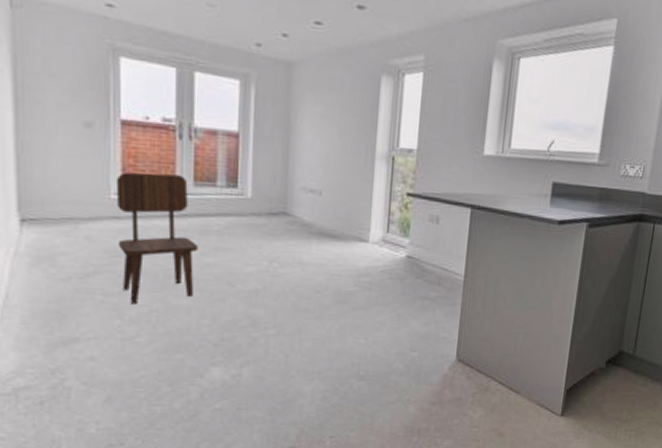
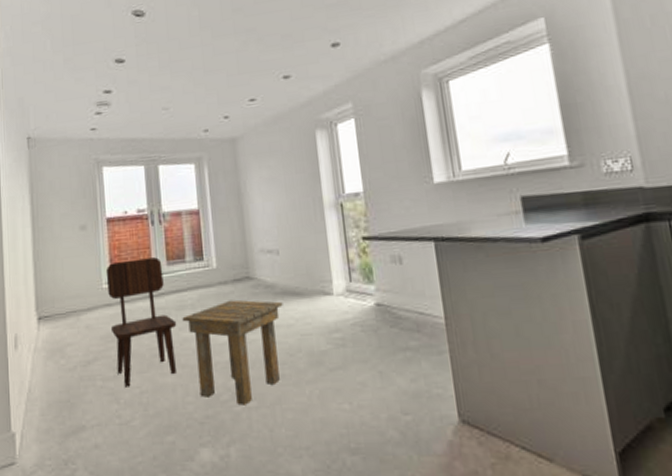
side table: none [206,232,317,332] -> present [182,300,283,406]

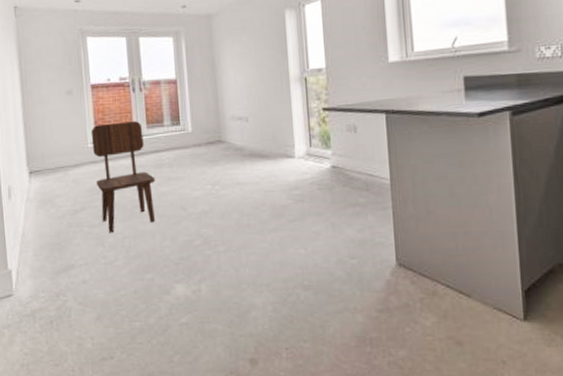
side table: present [182,300,283,406] -> none [160,160,250,249]

